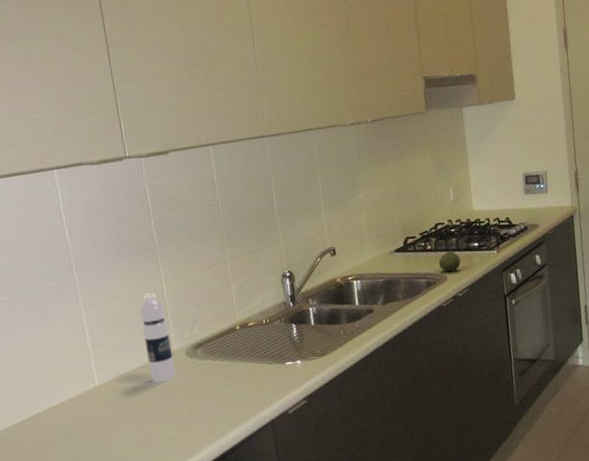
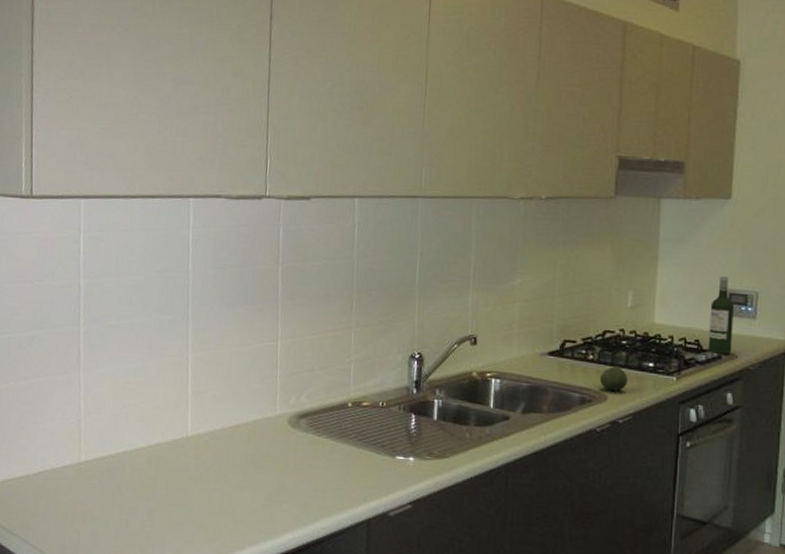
water bottle: present [139,293,176,382] -> none [246,347,276,447]
wine bottle: none [513,163,534,226] -> present [707,276,735,354]

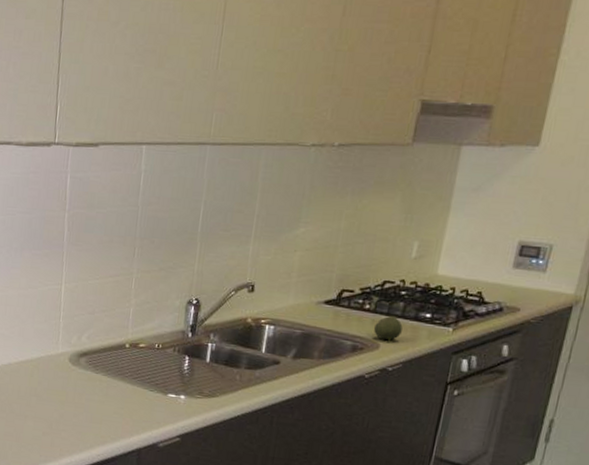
wine bottle: present [707,276,735,354] -> none [489,228,525,307]

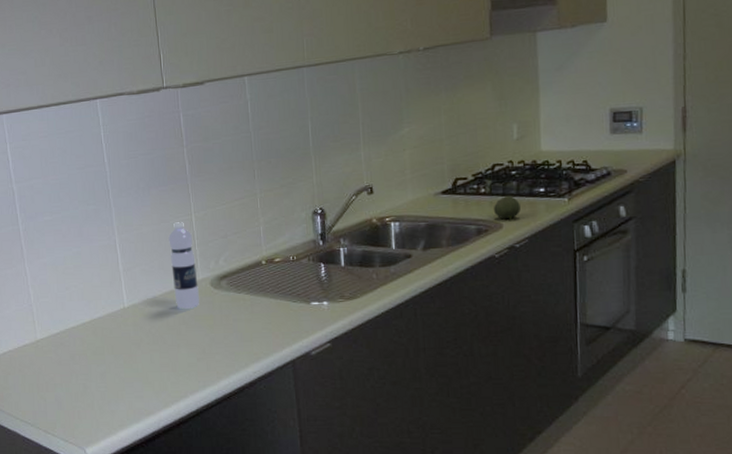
water bottle: none [30,290,59,382] -> present [168,222,199,309]

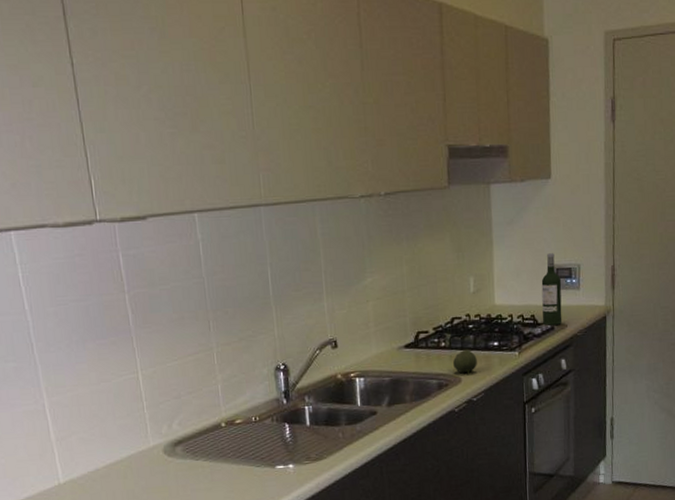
water bottle: present [168,222,199,309] -> none [111,381,151,482]
wine bottle: none [595,97,621,171] -> present [541,253,562,326]

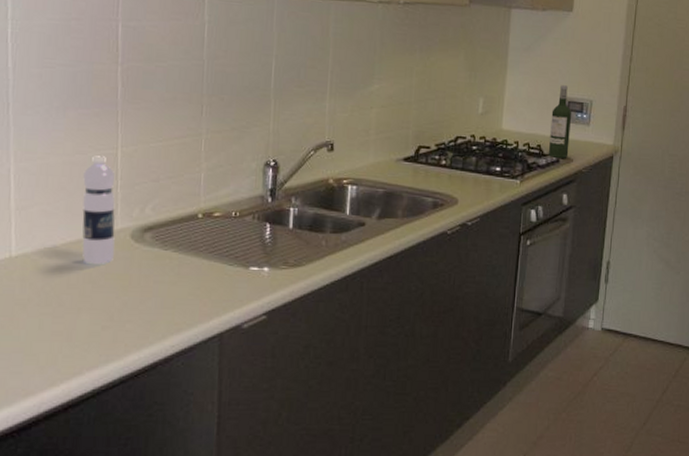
water bottle: none [111,381,151,482] -> present [82,156,116,264]
fruit: present [453,349,477,374] -> none [452,170,477,196]

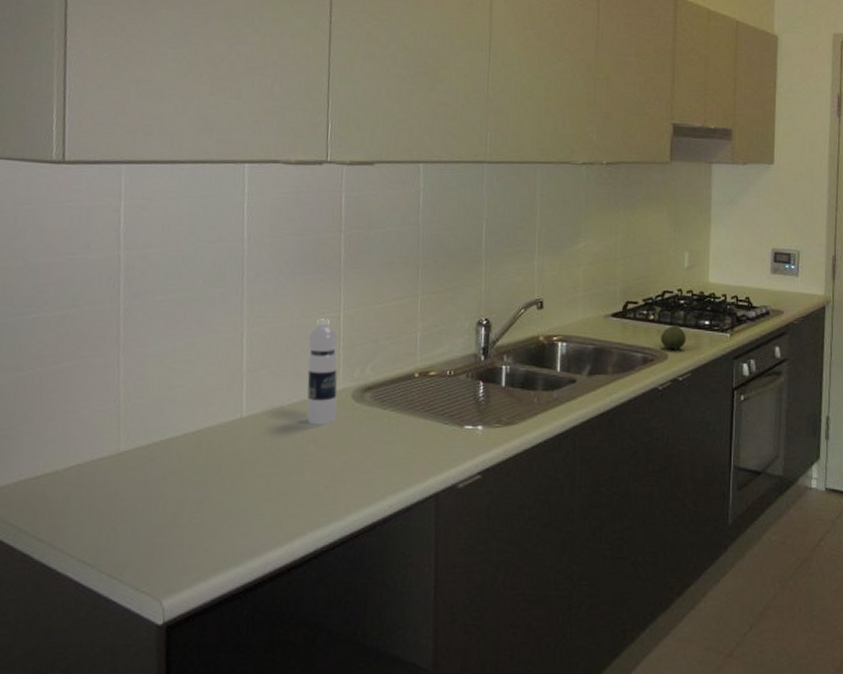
fruit: none [452,170,477,196] -> present [661,324,686,350]
wine bottle: present [548,85,572,158] -> none [757,237,780,310]

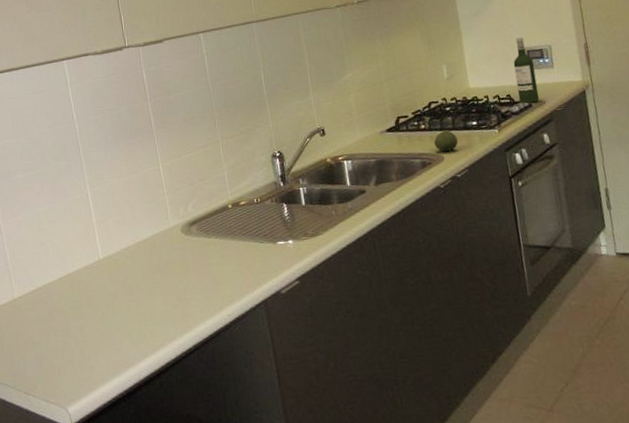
water bottle: present [306,319,338,424] -> none [138,172,172,257]
wine bottle: none [757,237,780,310] -> present [513,37,540,104]

